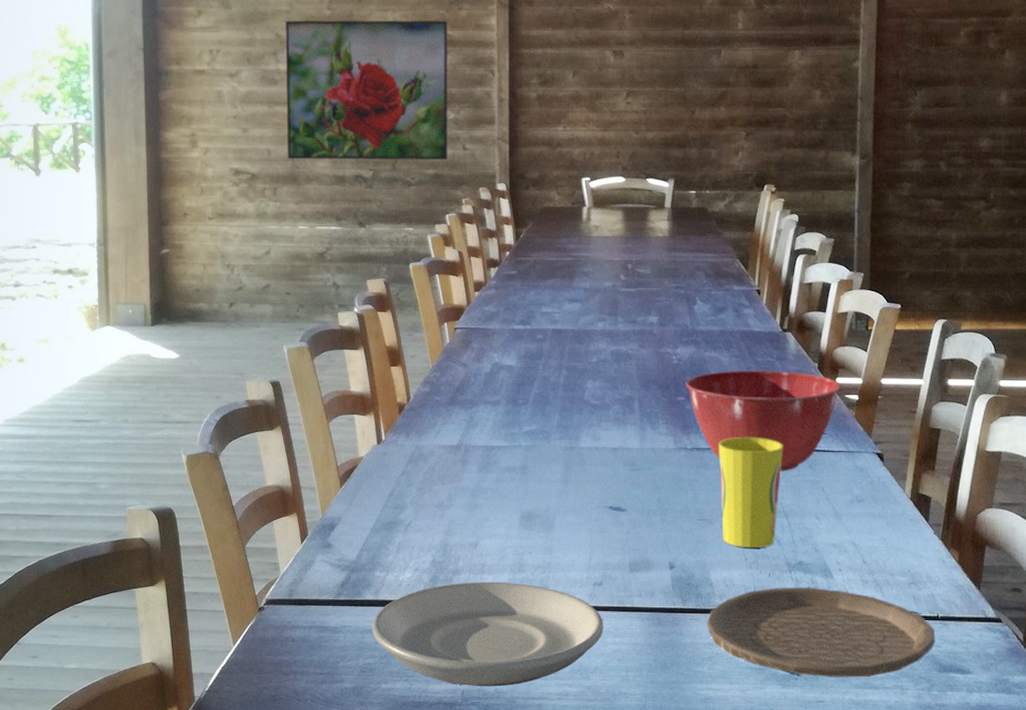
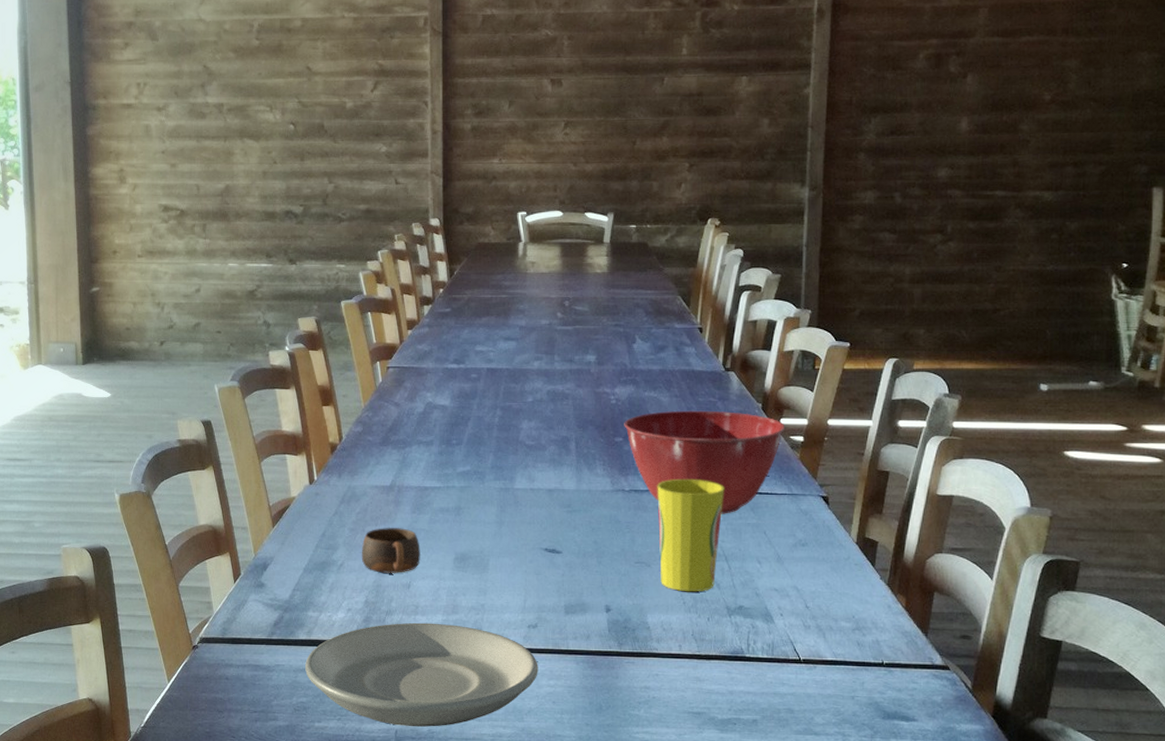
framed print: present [285,19,449,161] -> none [213,49,381,195]
cup: none [428,487,487,532] -> present [361,528,420,573]
plate: present [706,586,936,678] -> none [643,631,880,724]

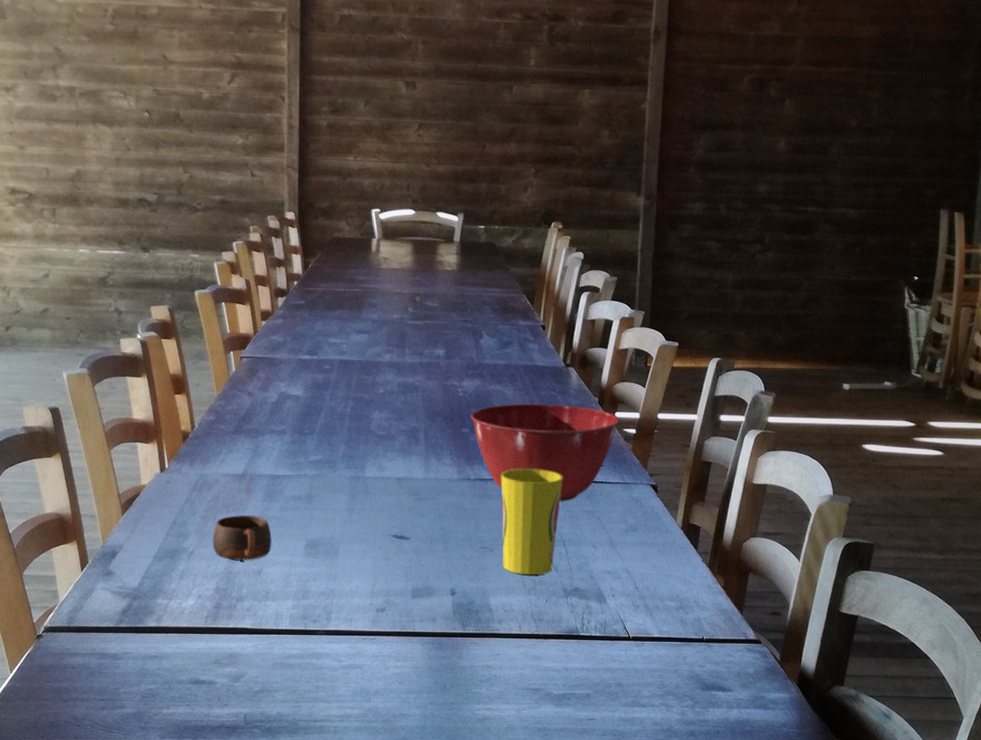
plate: present [305,622,538,727] -> none [154,608,386,710]

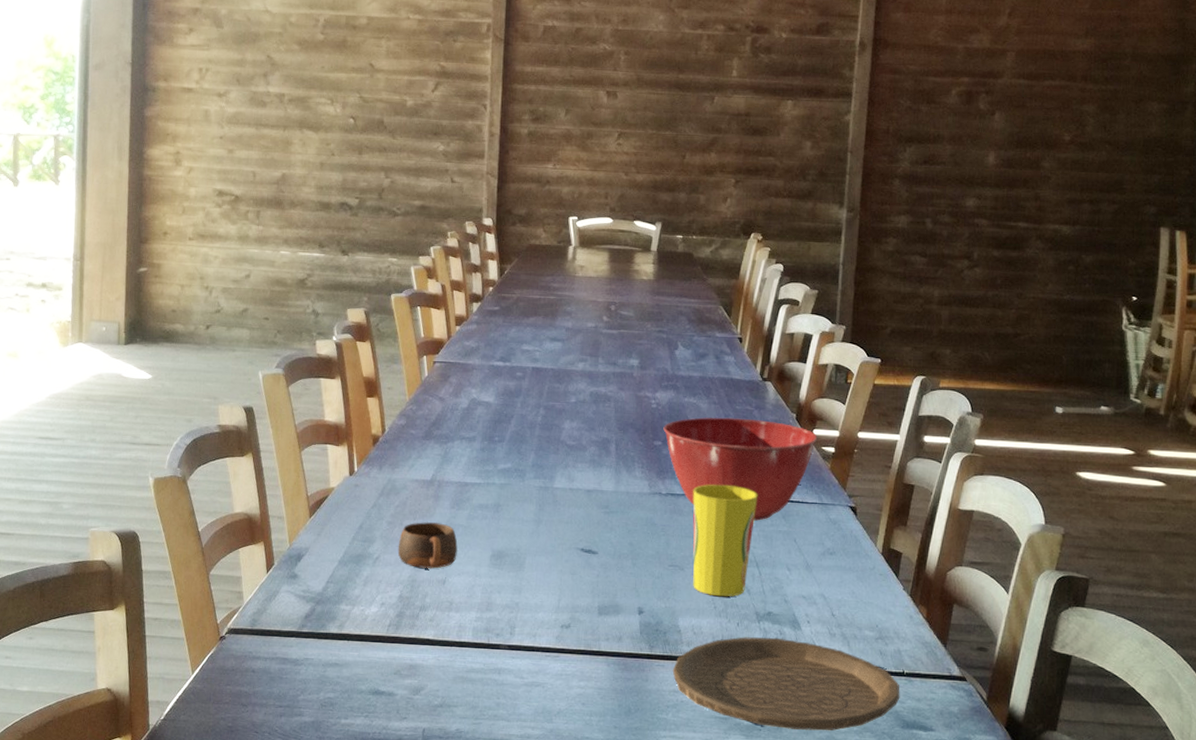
plate: none [485,611,700,697] -> present [672,637,900,731]

